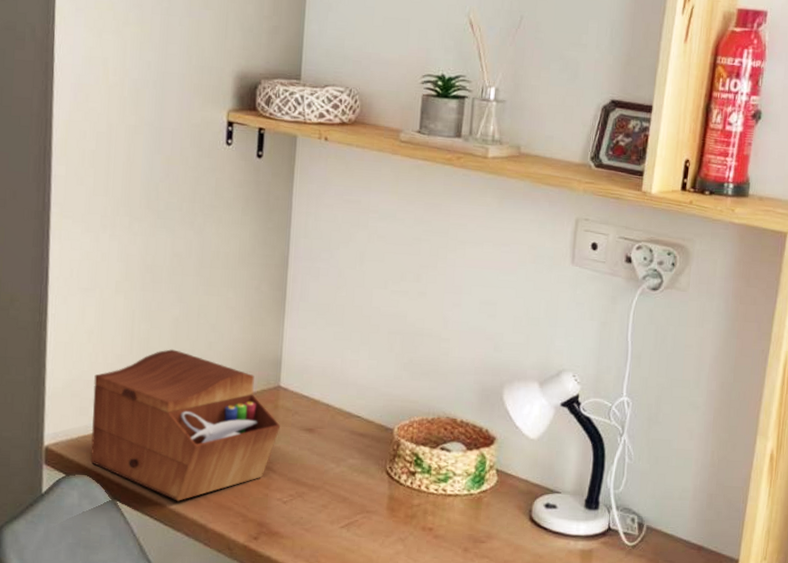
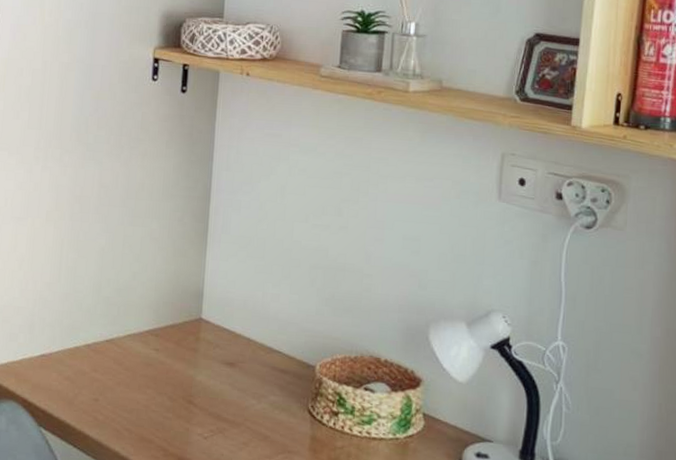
sewing box: present [90,349,281,501] -> none [18,278,202,432]

